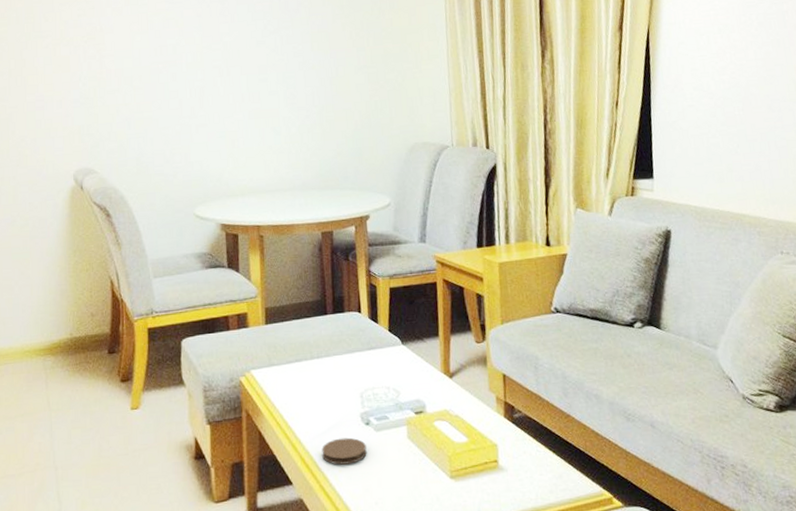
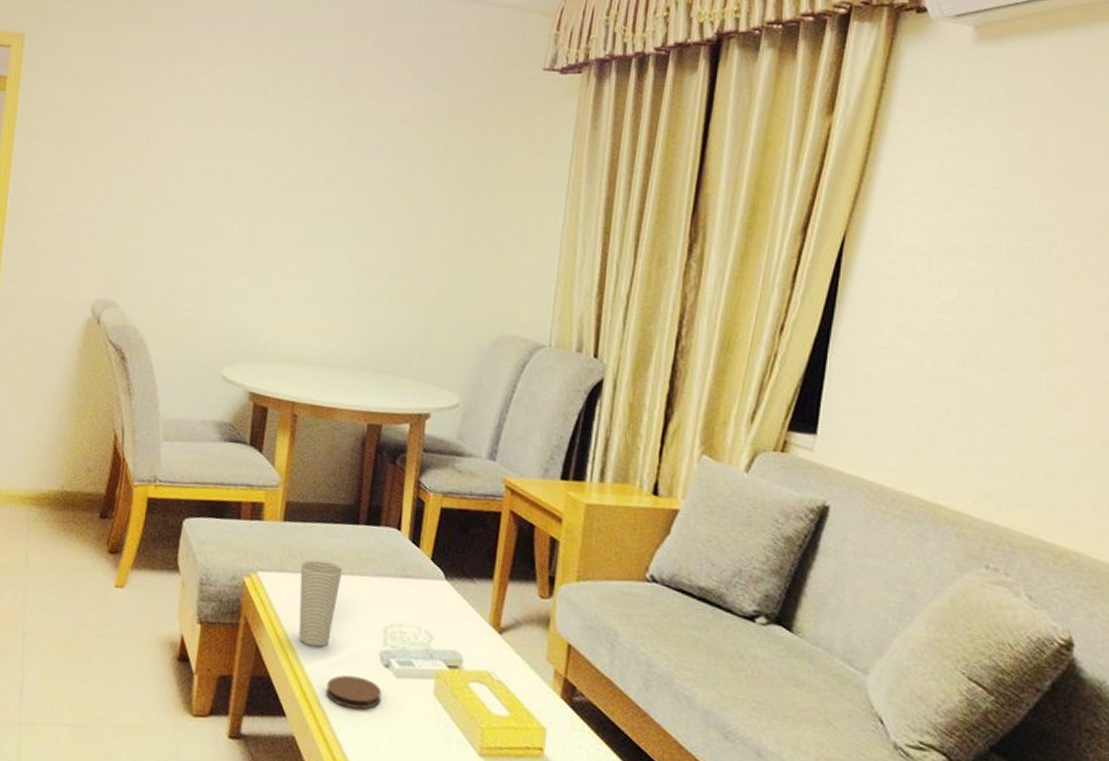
cup: none [286,349,320,422] -> present [299,560,343,647]

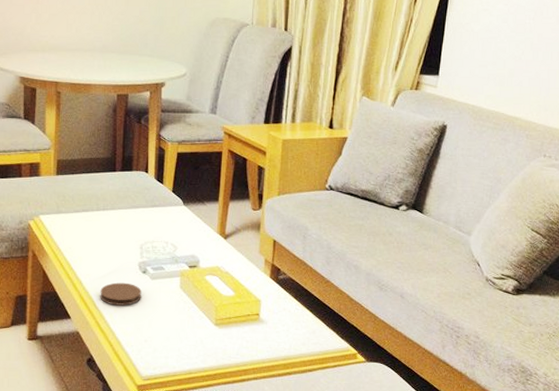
cup: present [299,560,343,647] -> none [73,201,106,265]

